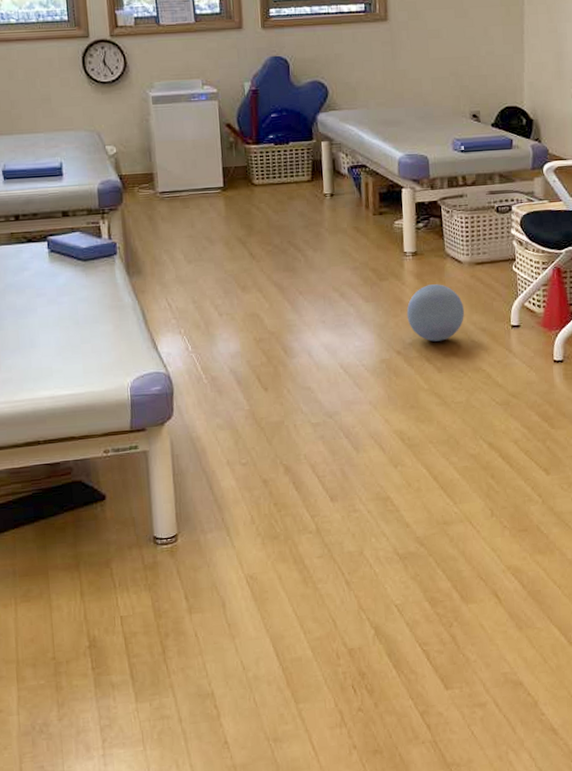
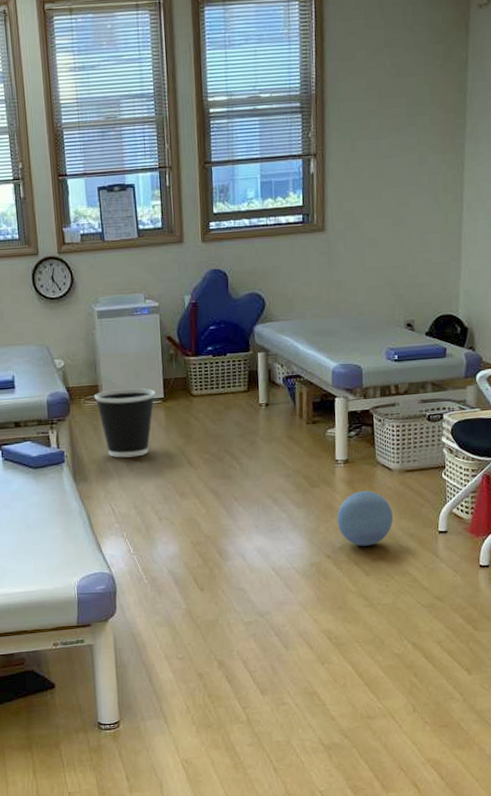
wastebasket: none [148,176,215,250] -> present [94,388,156,458]

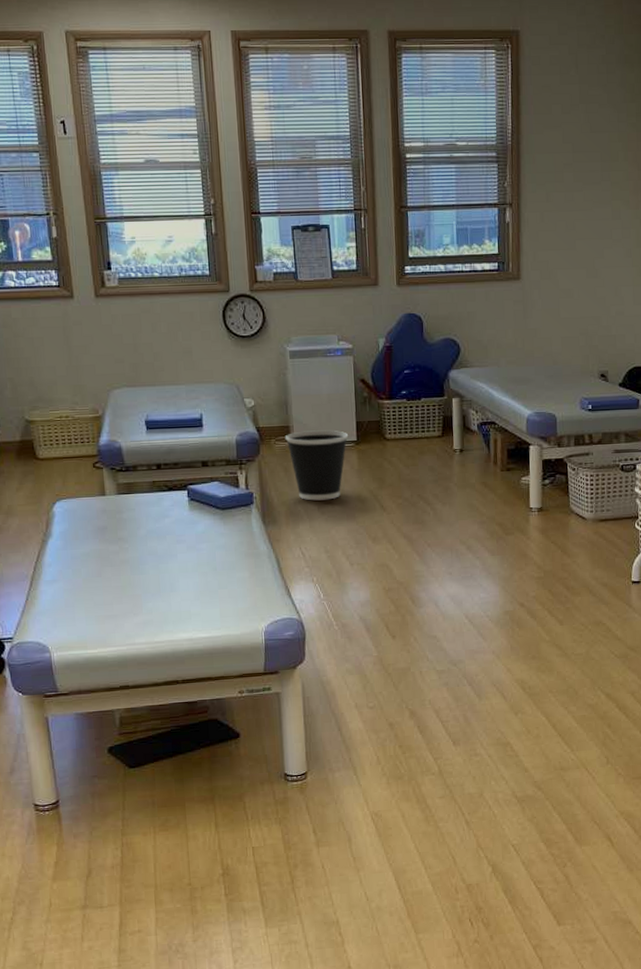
ball: present [337,491,394,546] -> none [531,539,587,595]

